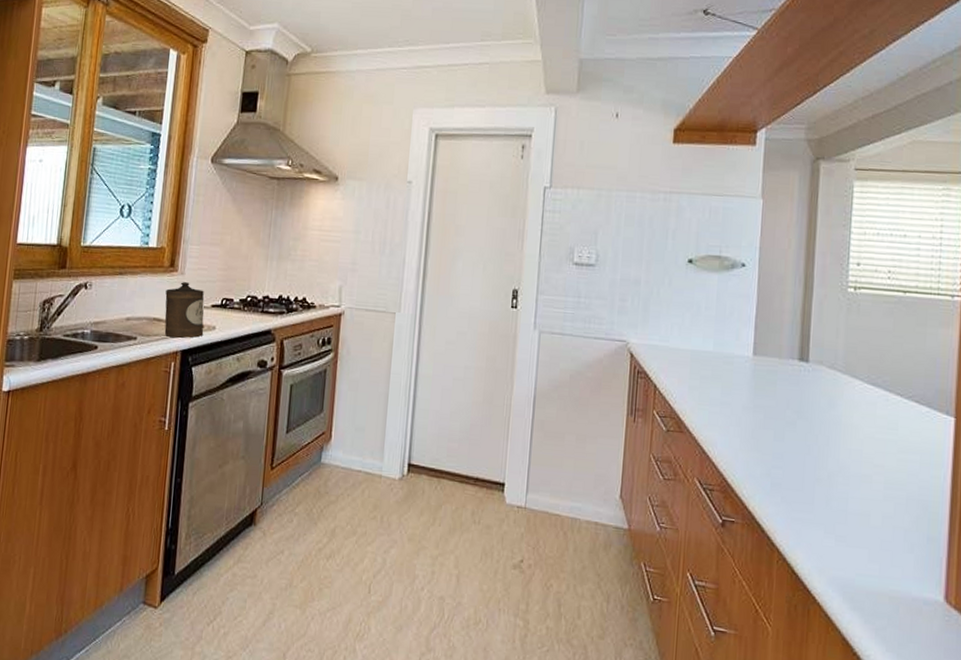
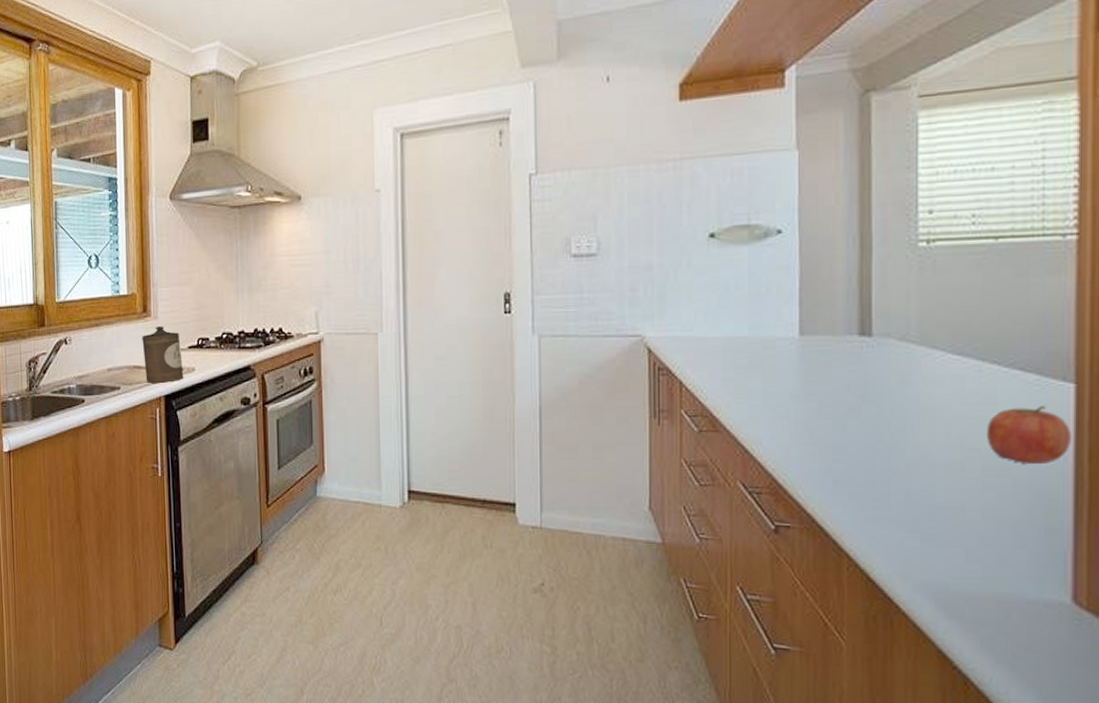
fruit: none [888,433,950,483] -> present [985,406,1071,465]

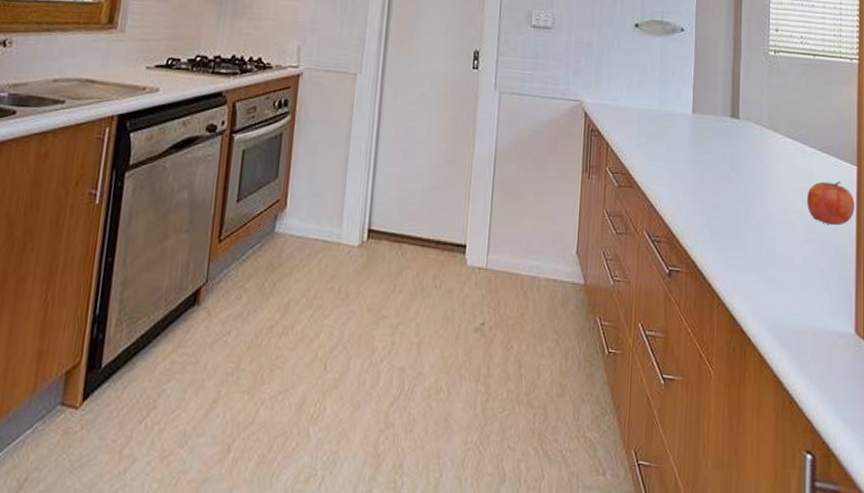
canister: present [142,326,184,383] -> none [98,40,147,102]

